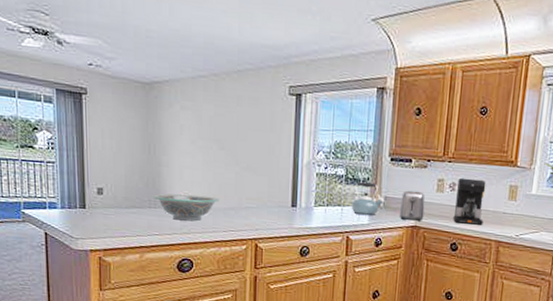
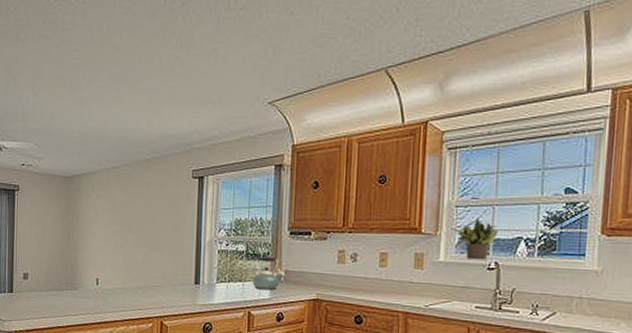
decorative bowl: present [152,193,220,221] -> none [70,275,129,301]
toaster: present [400,190,426,221] -> none [301,263,327,294]
coffee maker: present [453,177,486,226] -> none [356,248,390,297]

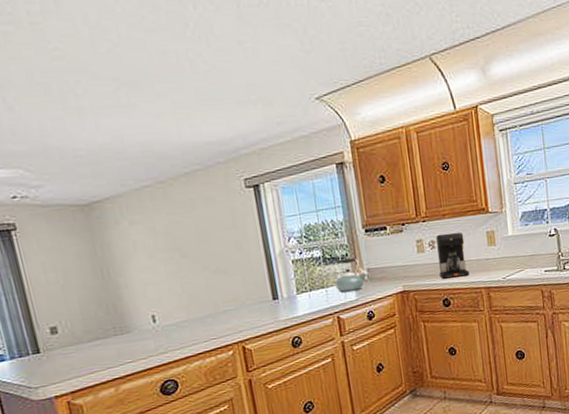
coffee maker: none [356,248,390,297] -> present [436,232,470,280]
potted plant: present [450,218,499,260] -> none [513,192,553,230]

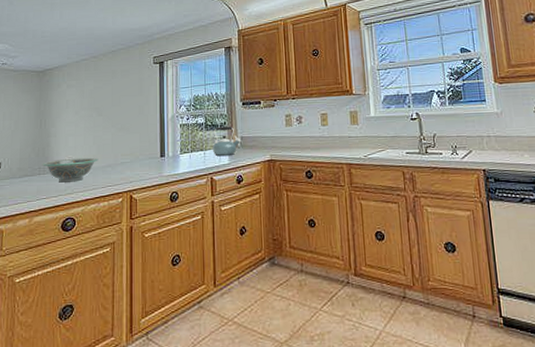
decorative bowl: none [116,308,194,342] -> present [42,157,99,183]
coffee maker: present [436,232,470,280] -> none [303,110,332,153]

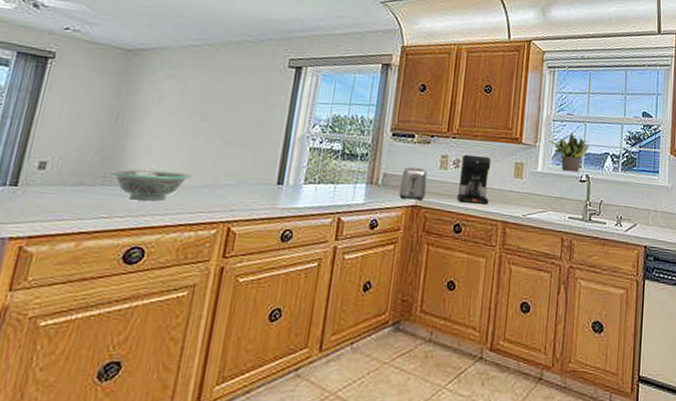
kettle: present [212,126,242,156] -> none [345,157,384,194]
toaster: none [255,128,278,155] -> present [399,167,428,200]
coffee maker: none [303,110,332,153] -> present [457,154,492,206]
potted plant: none [376,78,415,113] -> present [548,133,589,173]

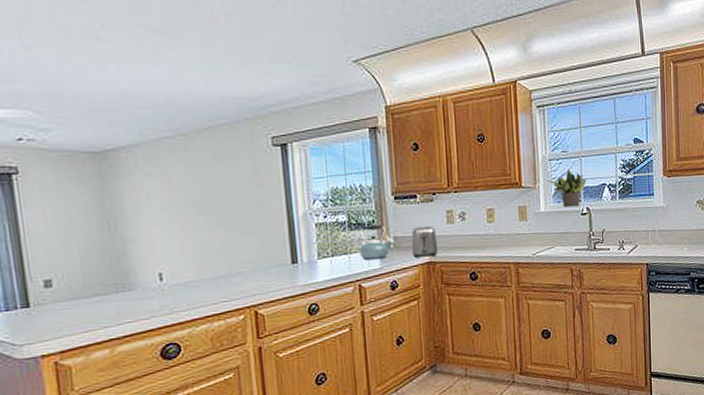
decorative bowl: present [109,168,192,201] -> none [119,267,205,301]
kettle: none [345,157,384,194] -> present [358,224,395,260]
coffee maker: present [457,154,492,206] -> none [467,205,499,253]

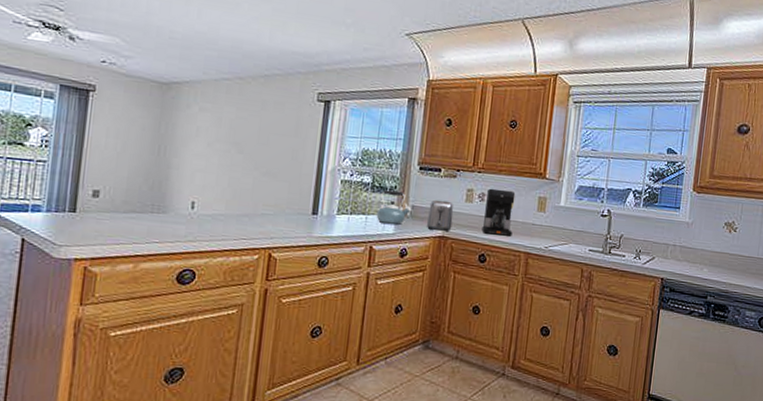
coffee maker: none [467,205,499,253] -> present [482,188,516,237]
potted plant: present [547,169,587,208] -> none [572,168,612,208]

